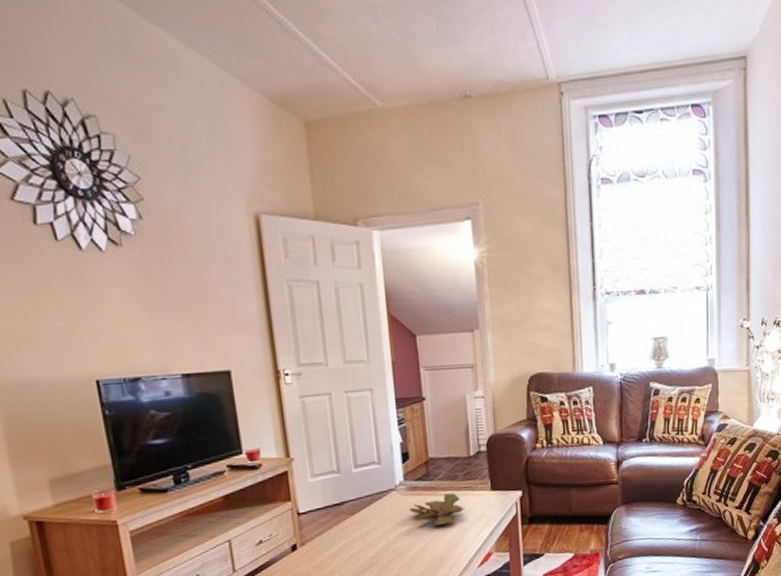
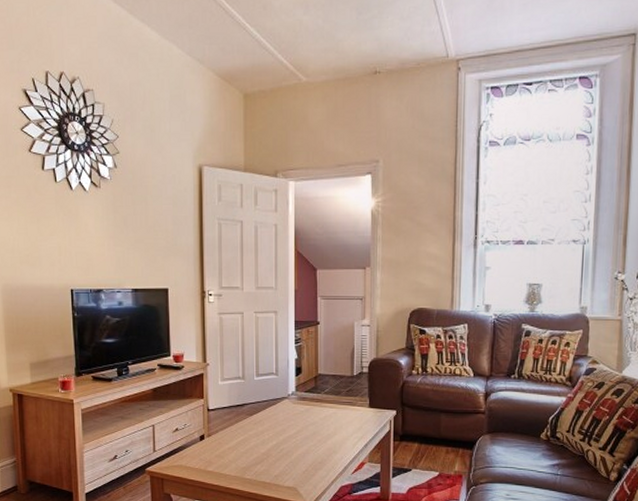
succulent plant: present [408,493,465,526] -> none [297,406,345,433]

